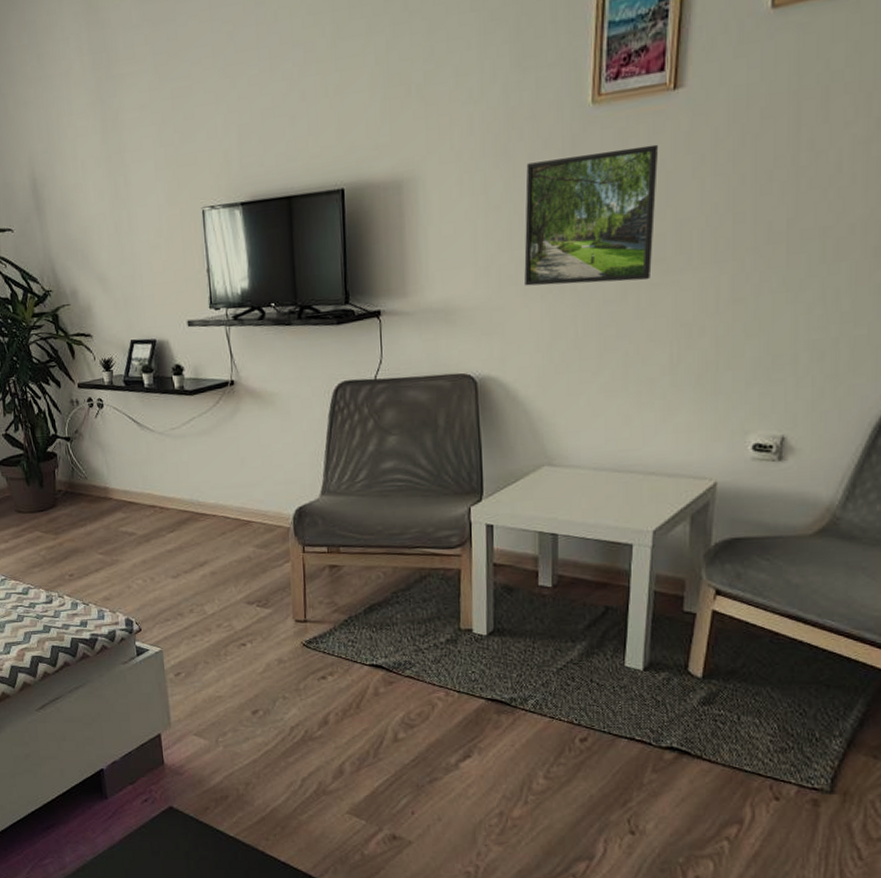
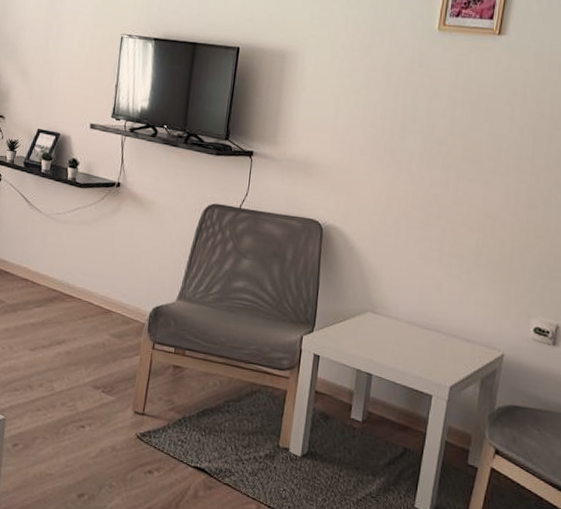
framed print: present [524,144,659,286] -> none [371,63,484,175]

